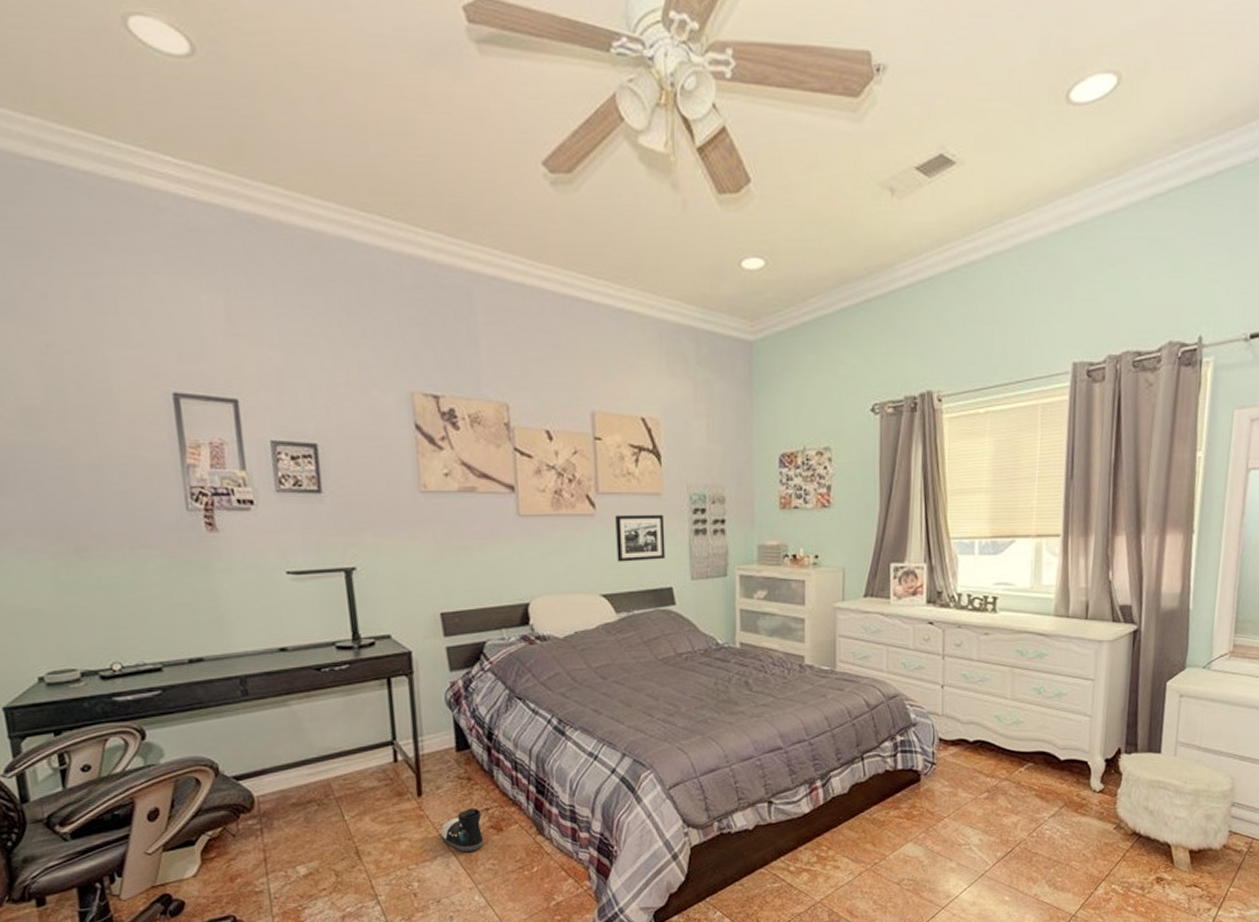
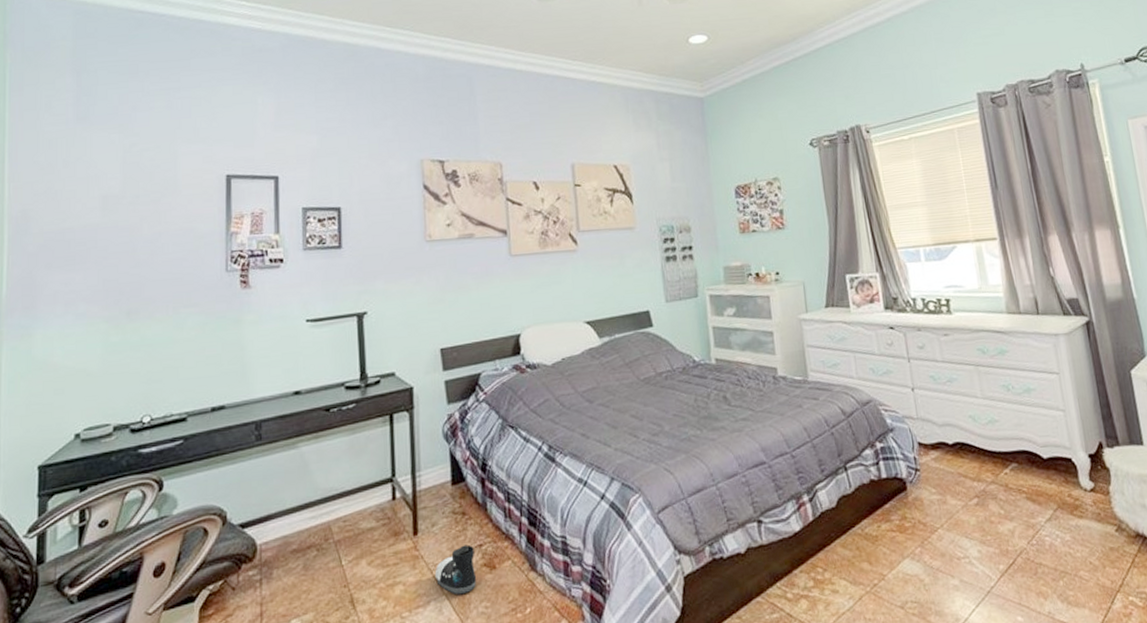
picture frame: present [615,514,666,562] -> none [595,245,641,291]

